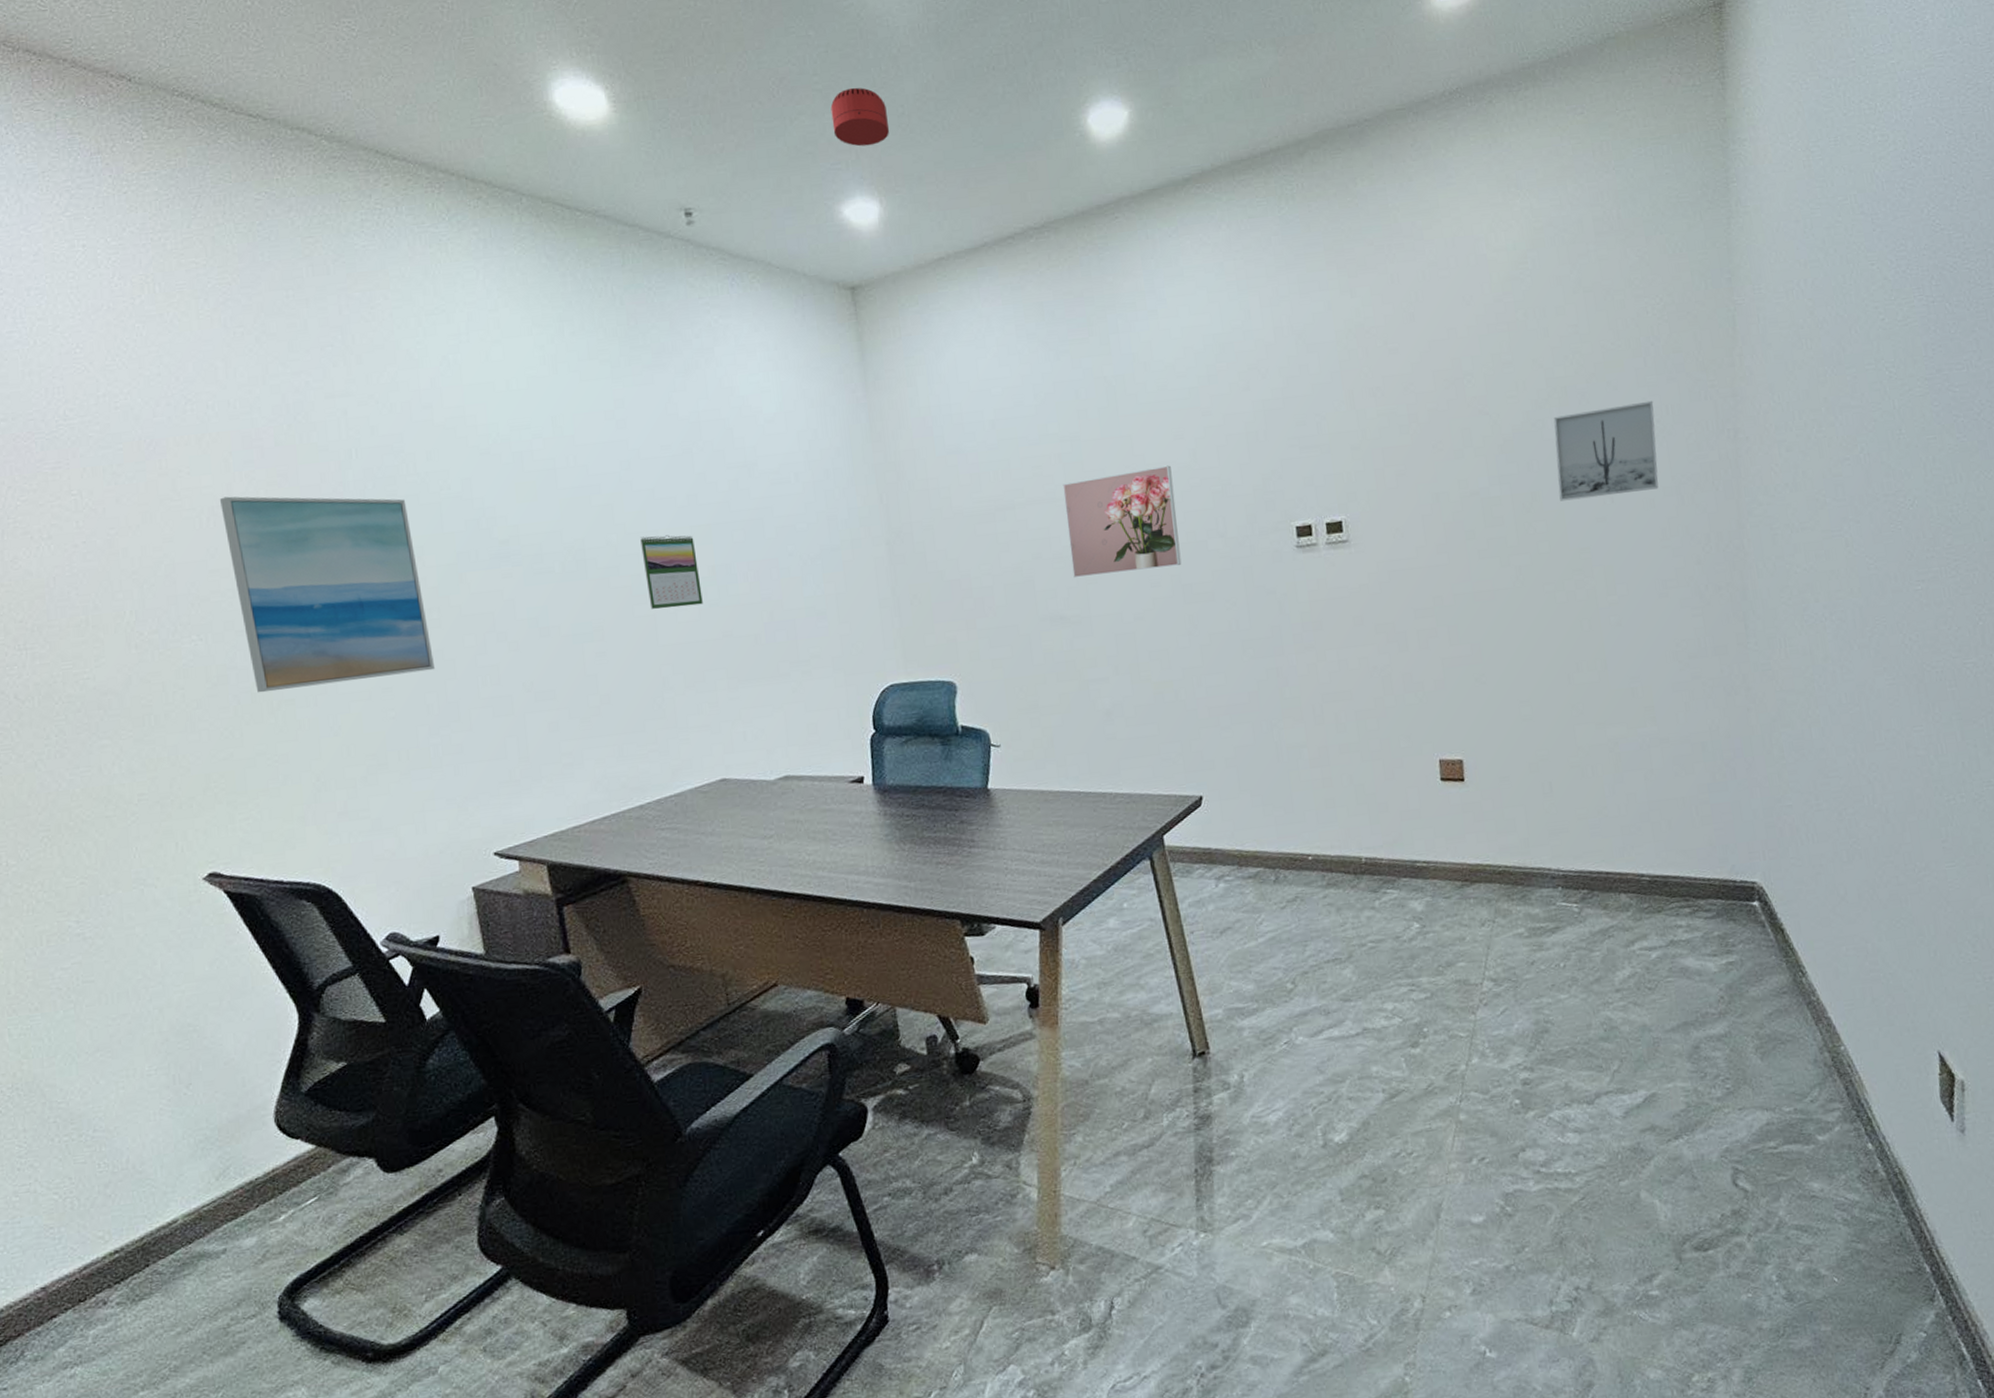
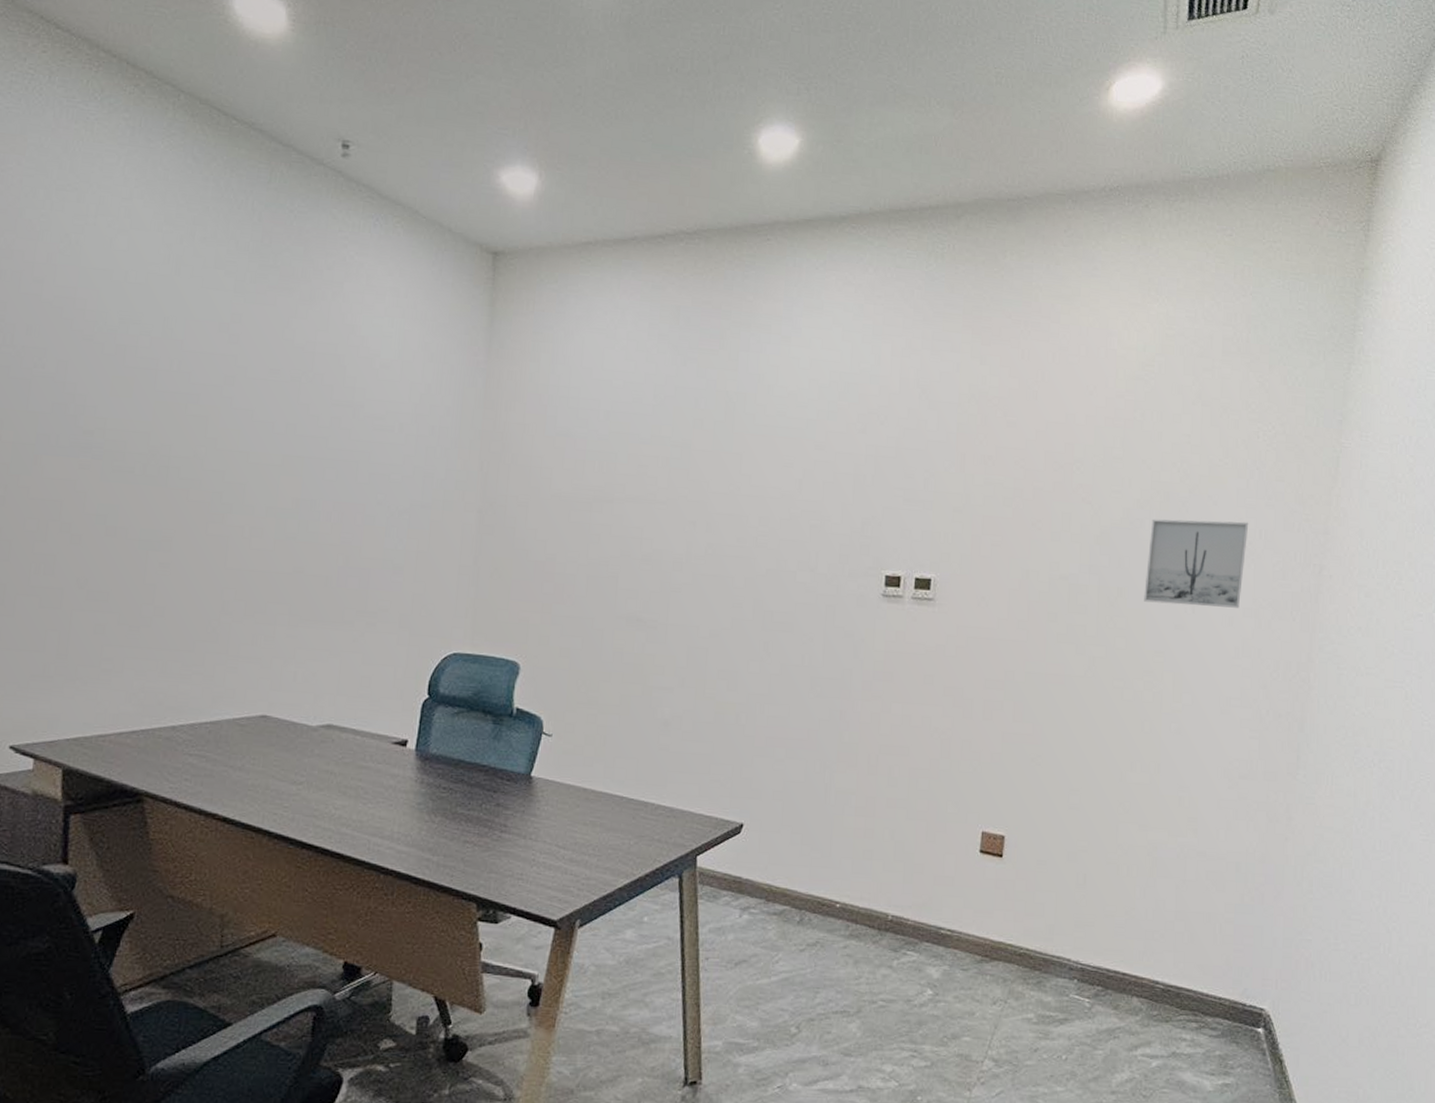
calendar: present [640,535,703,609] -> none [225,455,284,536]
smoke detector: present [830,87,890,147] -> none [507,58,564,119]
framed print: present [1062,465,1182,578] -> none [658,488,775,591]

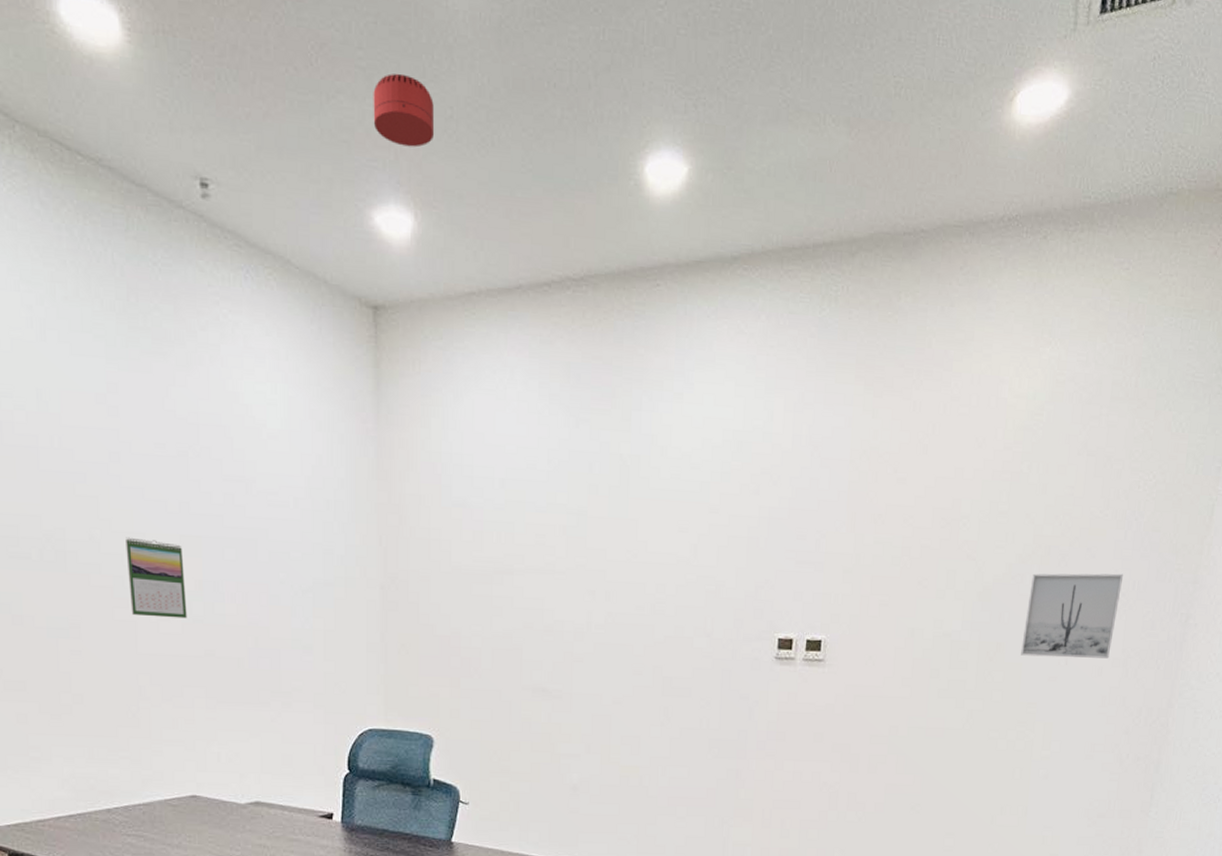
calendar: none [225,455,284,536] -> present [126,537,187,619]
smoke detector: none [507,58,564,119] -> present [373,73,435,148]

